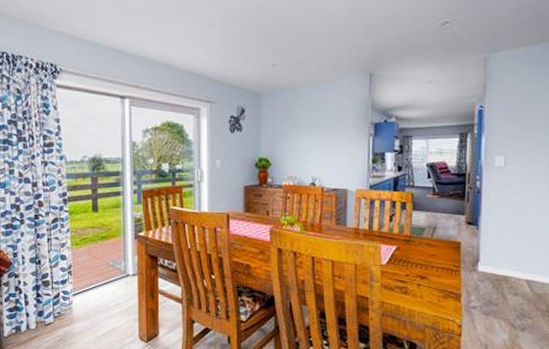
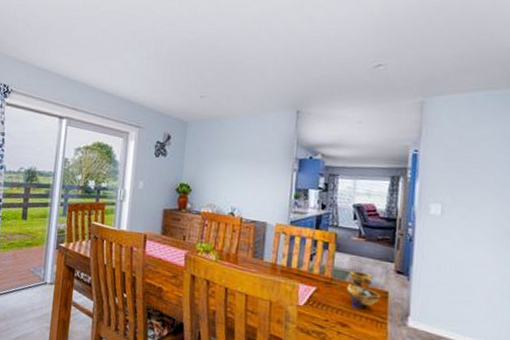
decorative bowl: none [424,226,454,261] -> present [347,270,381,309]

